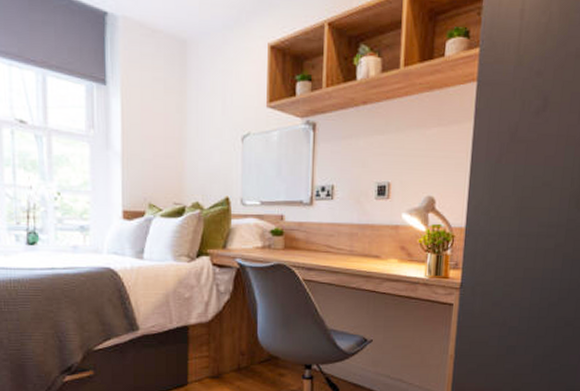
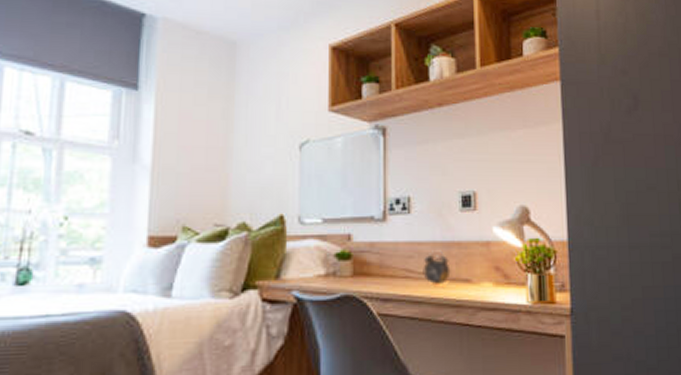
alarm clock: none [341,231,364,260] -> present [423,250,451,286]

